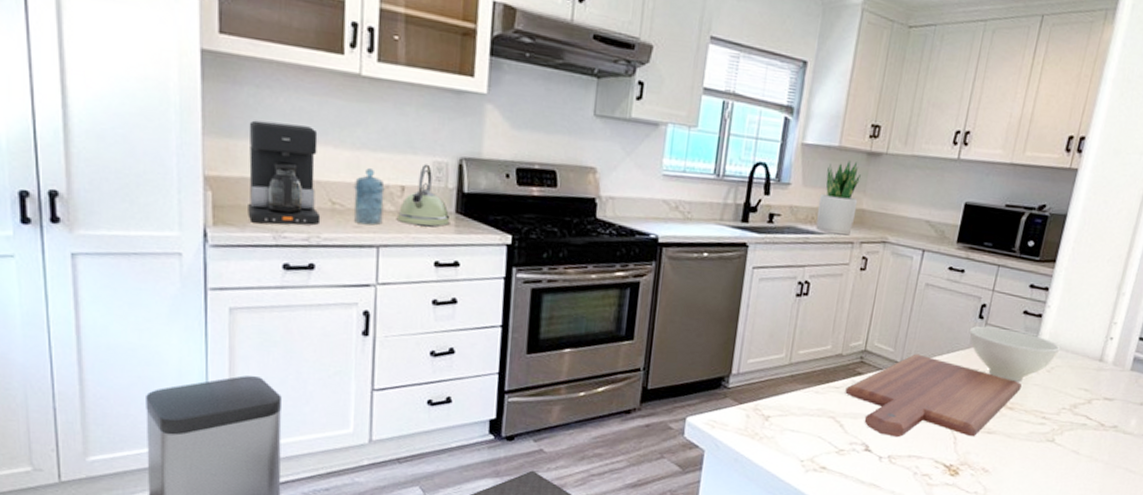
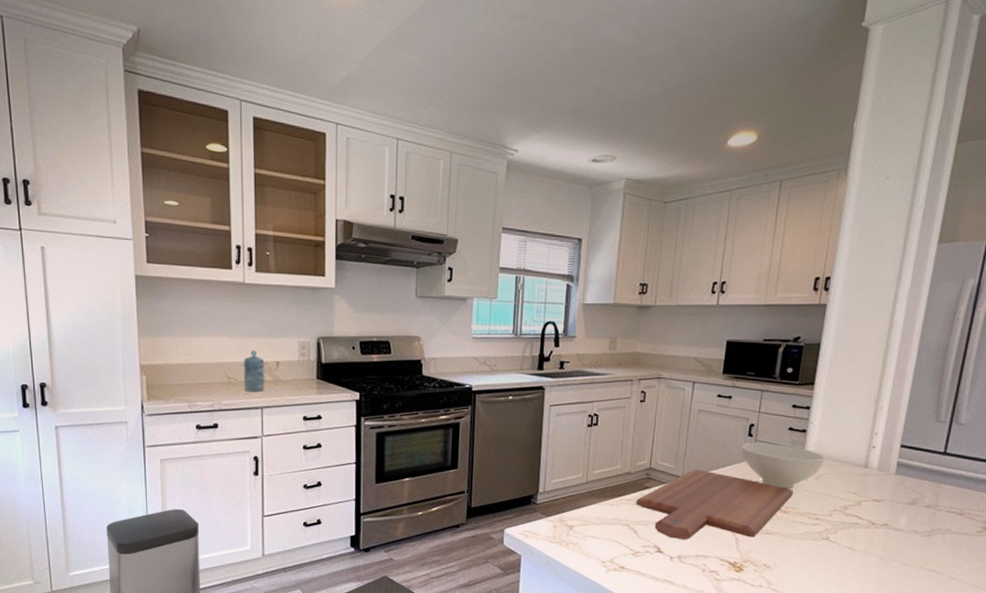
coffee maker: present [248,120,321,226] -> none [169,322,221,398]
kettle: present [396,164,450,227] -> none [274,344,313,391]
planter: present [816,161,861,236] -> none [599,314,634,375]

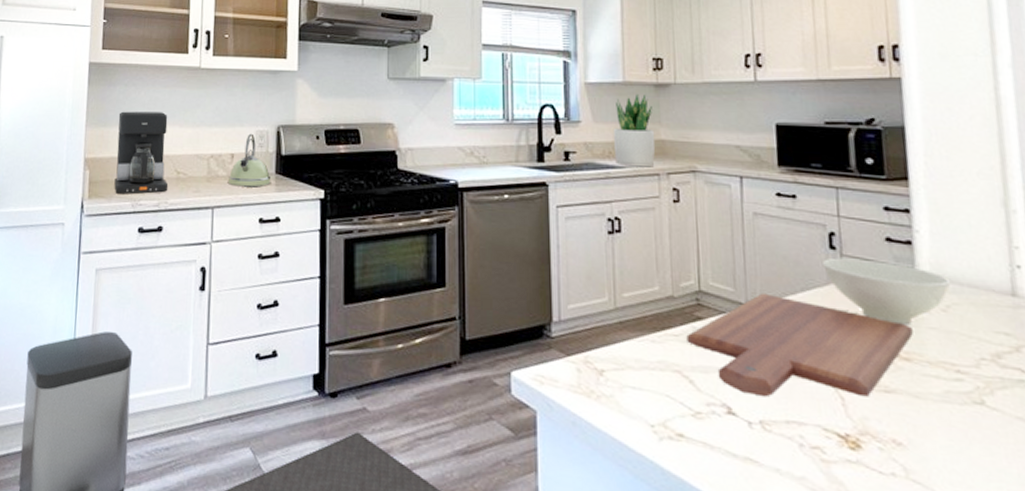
coffee maker: none [169,322,221,398] -> present [114,111,169,196]
canister: present [242,351,265,393] -> none [193,141,218,190]
kettle: none [274,344,313,391] -> present [227,133,271,188]
planter: none [599,314,634,375] -> present [612,94,656,168]

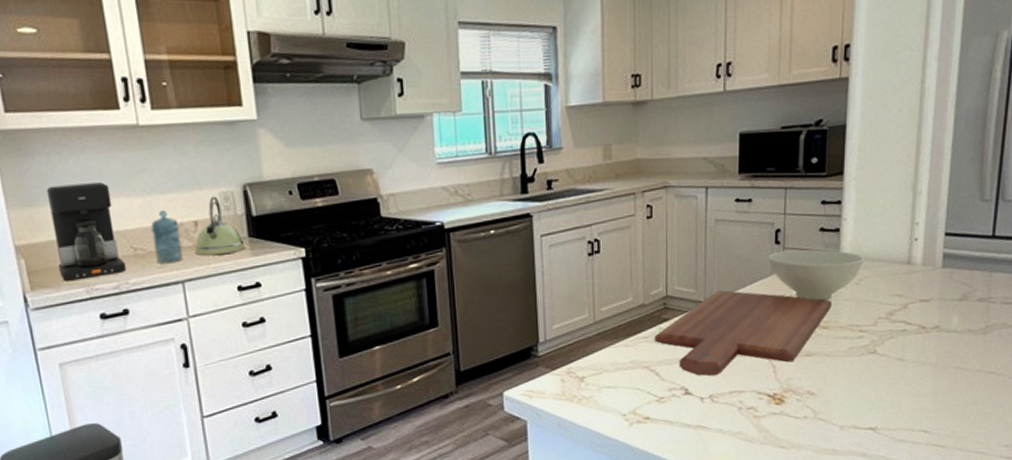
canister: none [193,141,218,190] -> present [150,210,183,264]
planter: present [612,94,656,168] -> none [593,114,632,189]

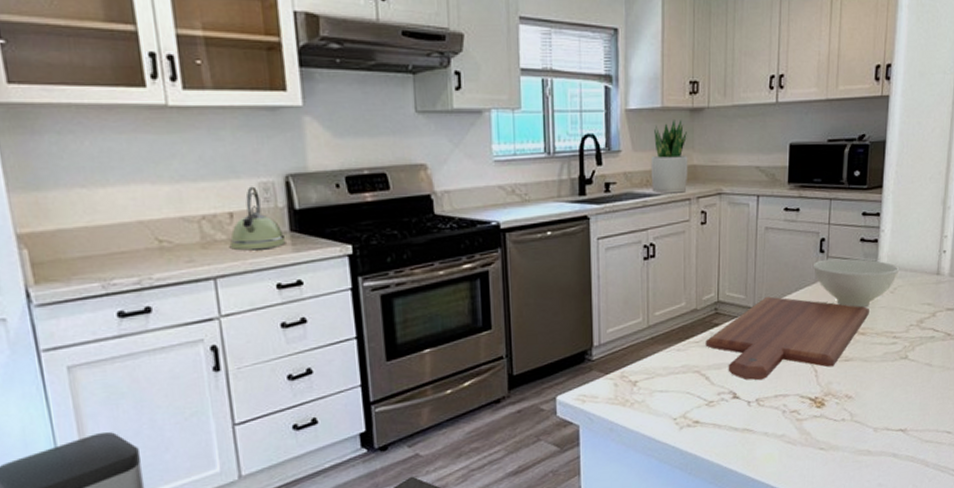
coffee maker: present [46,182,127,282] -> none [56,167,150,276]
canister: present [150,210,183,264] -> none [178,200,216,259]
planter: none [593,114,632,189] -> present [650,120,688,194]

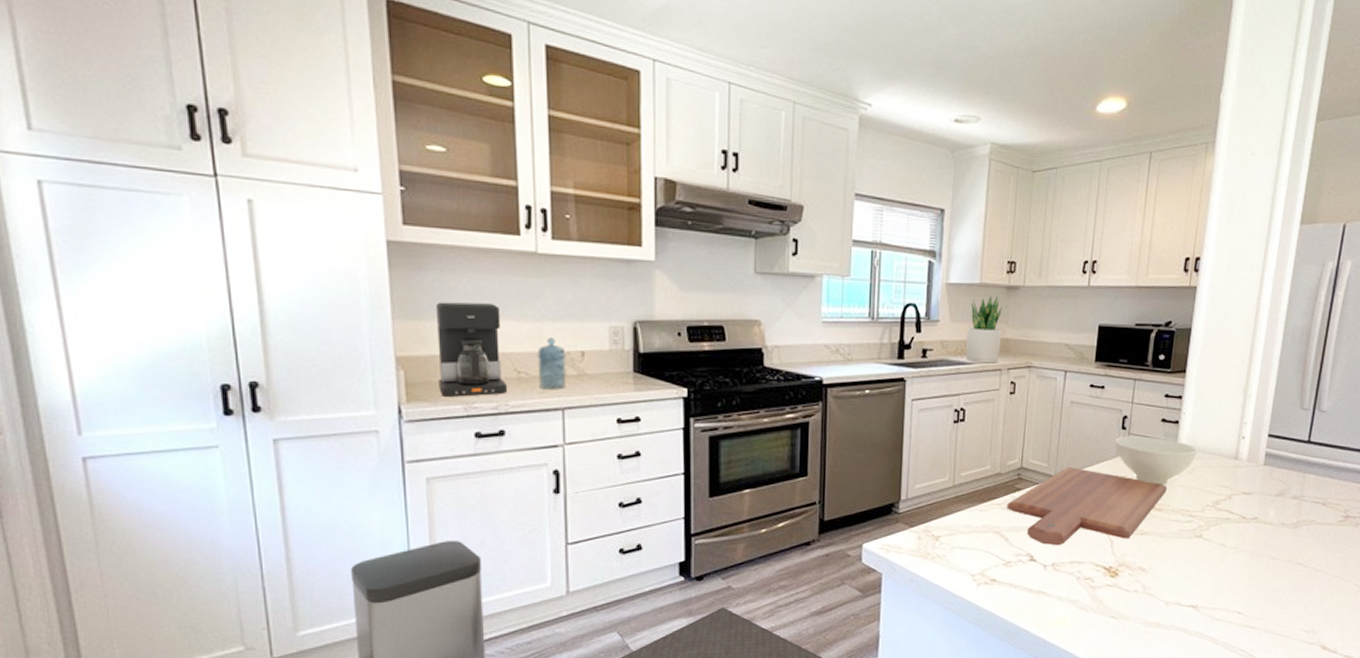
coffee maker: none [56,167,150,276] -> present [435,302,508,398]
canister: none [178,200,216,259] -> present [536,338,566,390]
kettle: present [229,186,286,251] -> none [578,329,629,387]

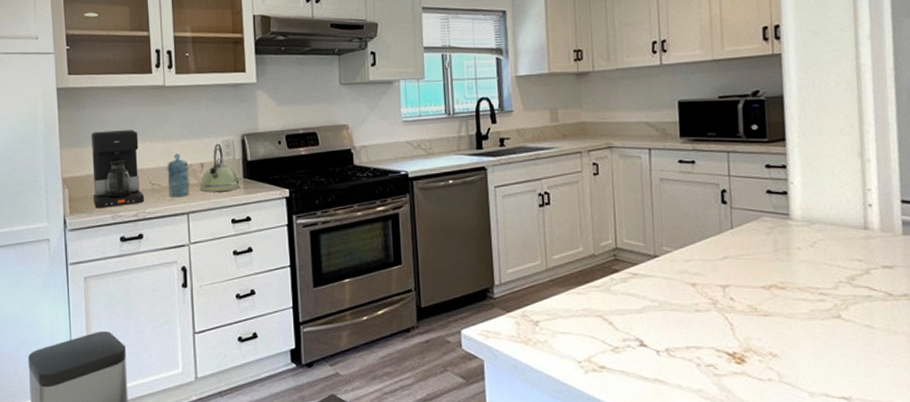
kettle: none [578,329,629,387] -> present [199,143,240,193]
planter: present [965,296,1002,364] -> none [541,83,578,148]
cutting board: present [1007,466,1167,546] -> none [606,245,787,330]
bowl: present [1114,436,1199,485] -> none [715,210,817,261]

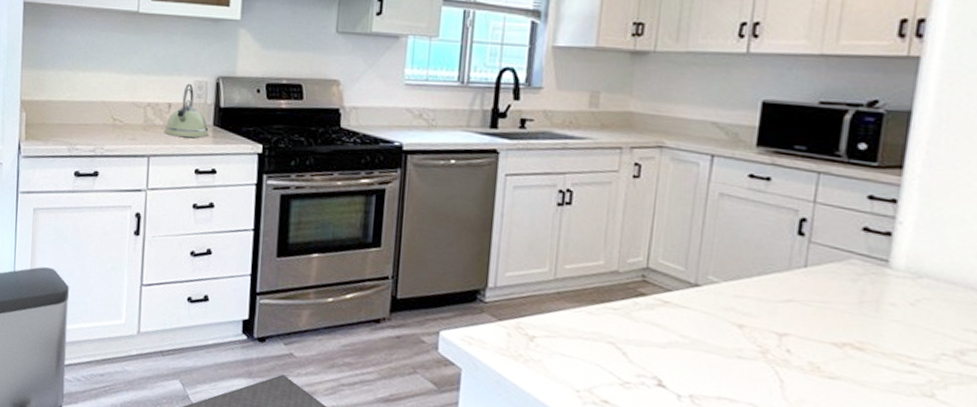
coffee maker: present [91,130,145,209] -> none [50,54,105,139]
canister: present [166,154,190,198] -> none [129,89,155,138]

